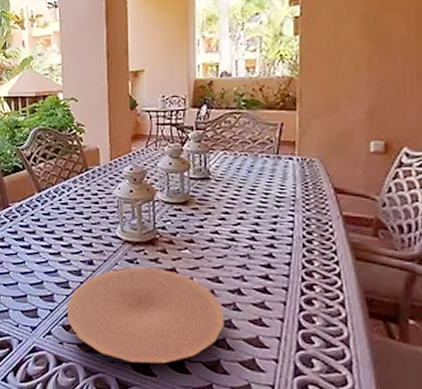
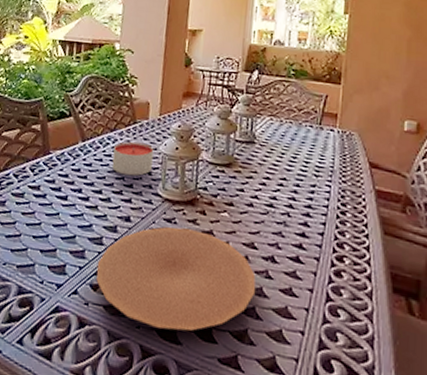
candle: none [69,188,109,222] -> present [111,141,154,176]

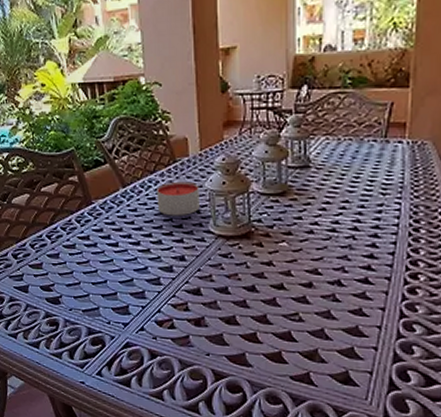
plate: present [96,226,256,331] -> none [158,261,324,355]

